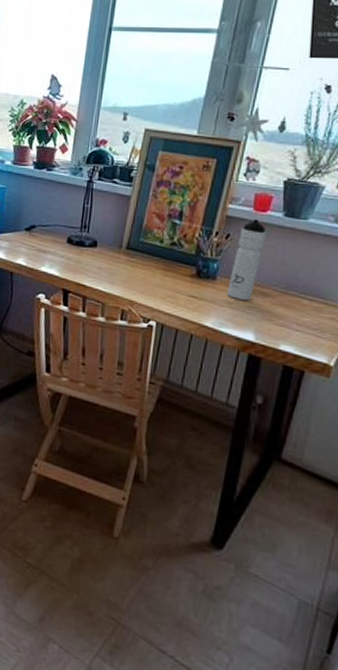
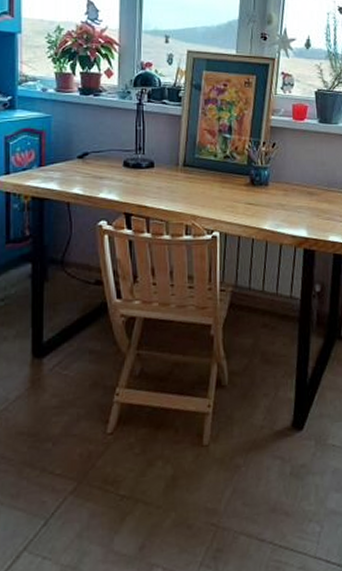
water bottle: present [227,219,266,300] -> none [279,128,306,201]

